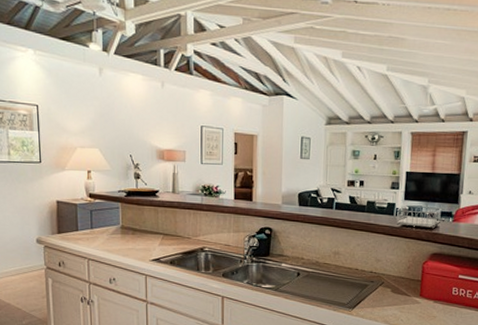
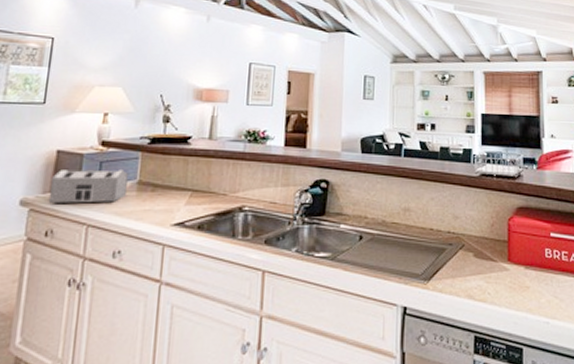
toaster: none [56,216,113,242] -> present [48,170,128,203]

